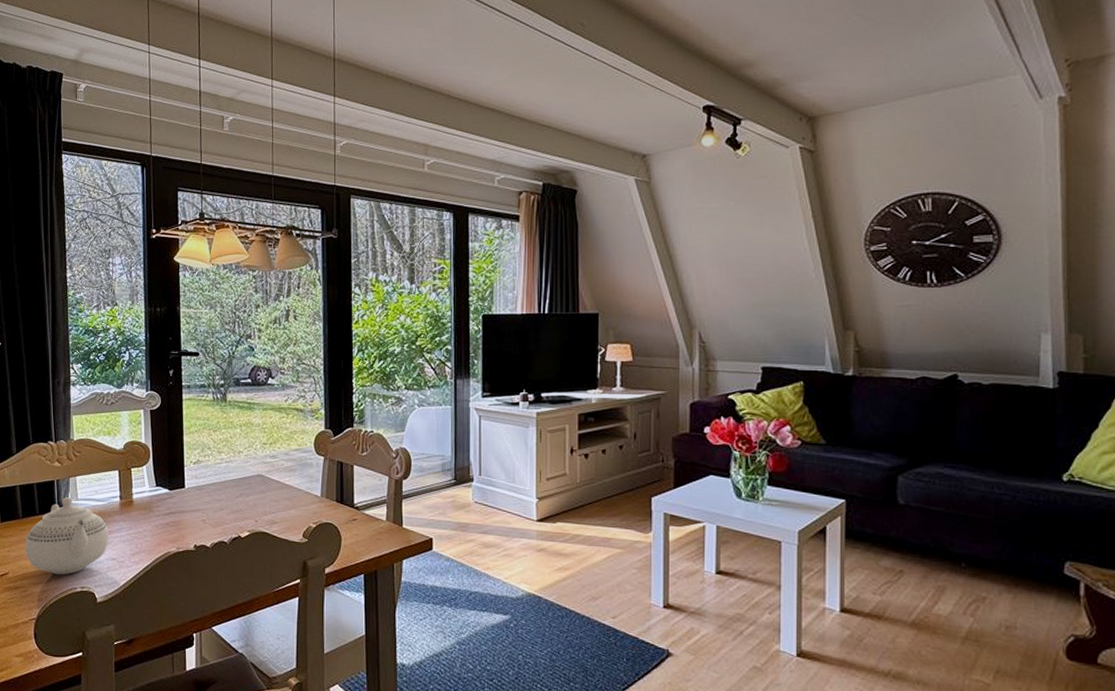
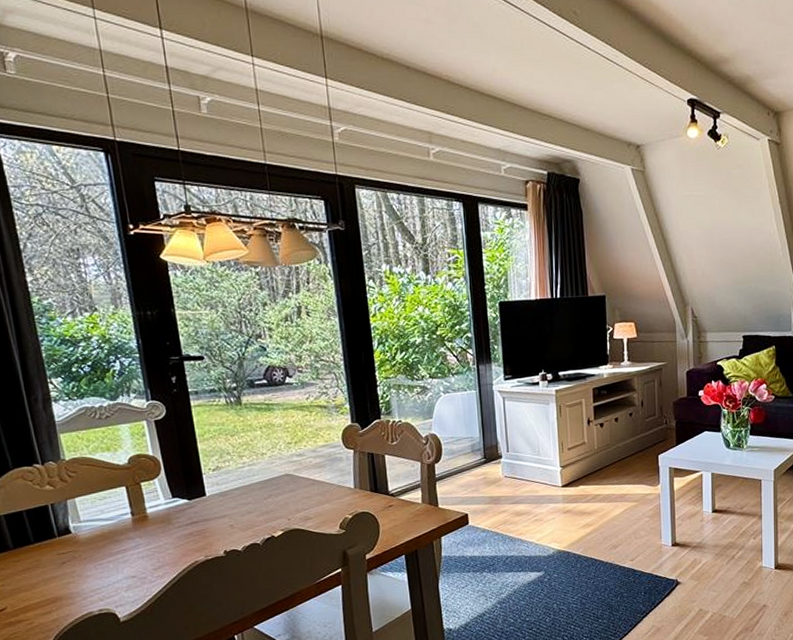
teapot: present [25,497,109,575] -> none [22,520,125,602]

